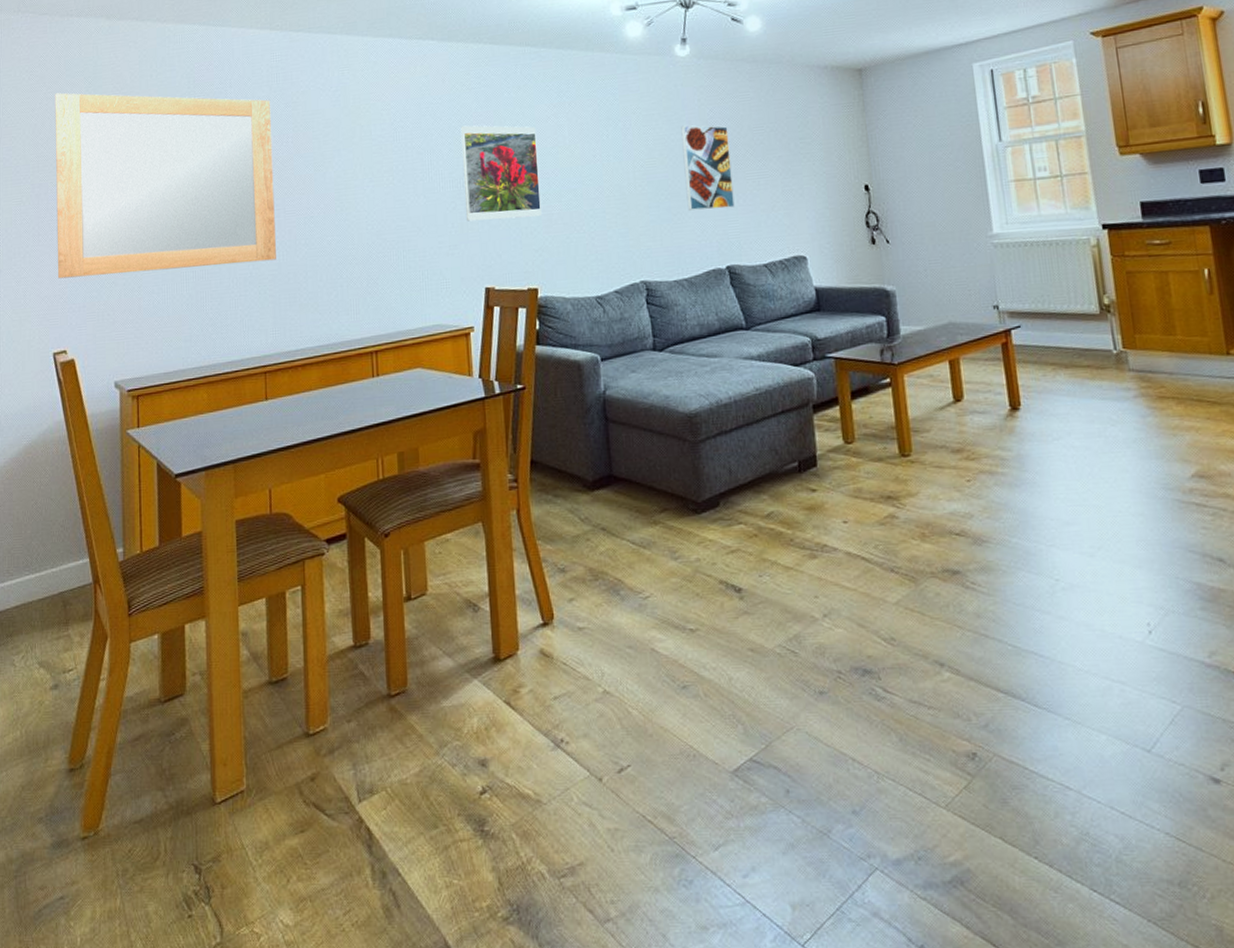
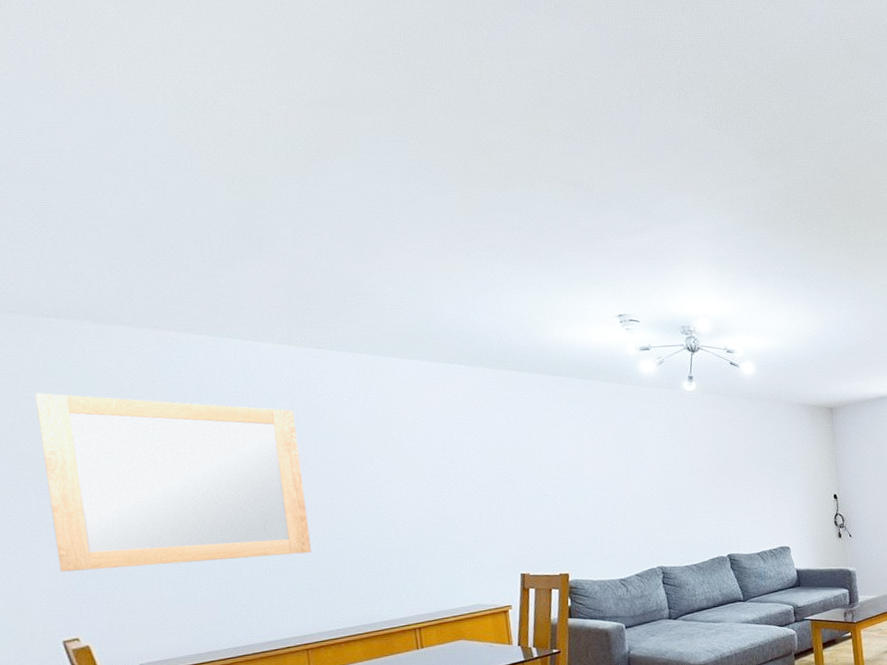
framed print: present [460,125,542,222] -> none [491,439,570,520]
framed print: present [681,125,735,210] -> none [689,445,734,512]

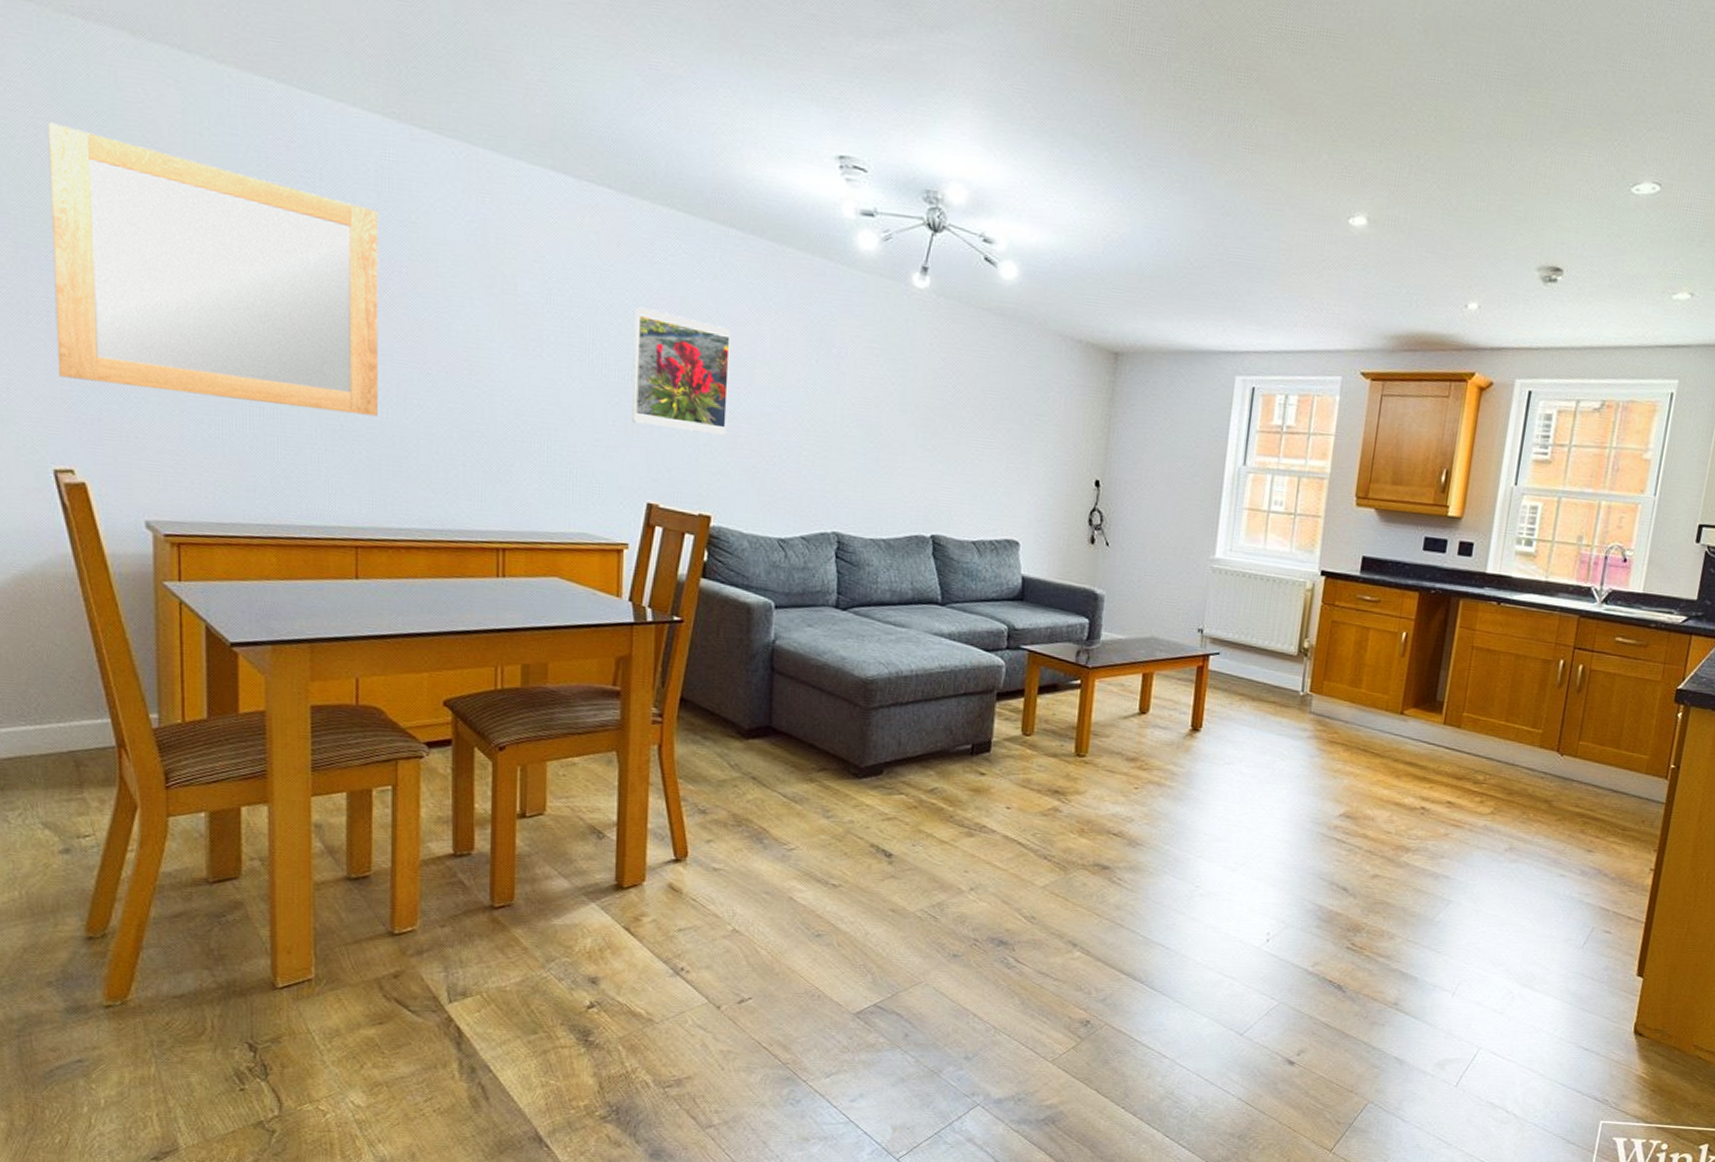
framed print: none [491,439,570,520] -> present [632,306,731,436]

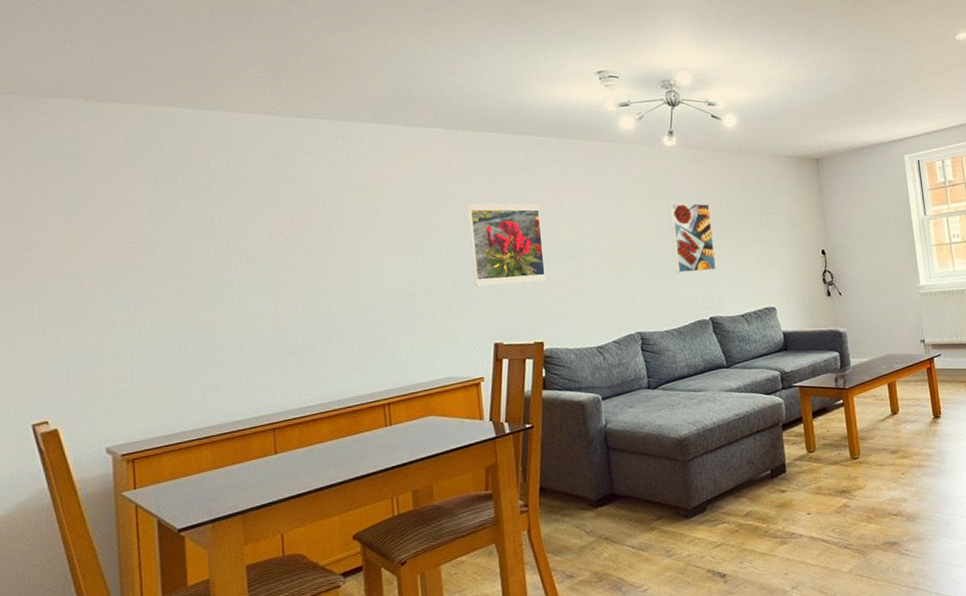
home mirror: present [48,122,379,416] -> none [24,171,283,353]
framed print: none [898,369,959,474] -> present [669,203,716,273]

